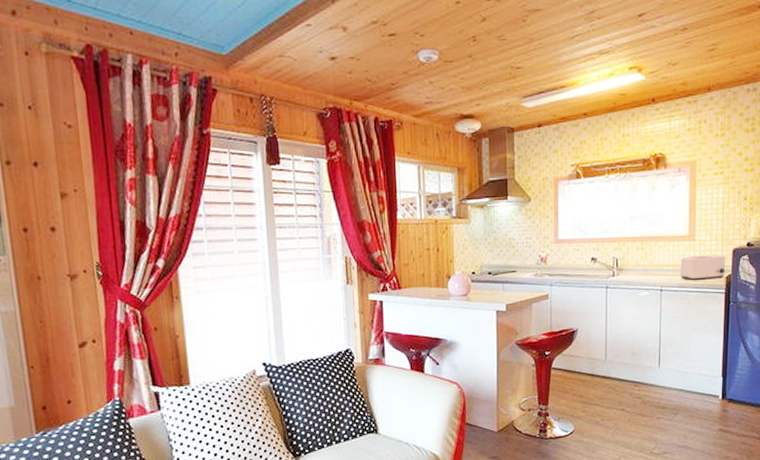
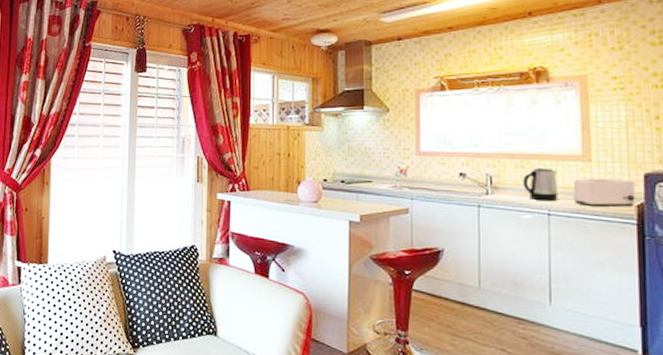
kettle: none [642,248,669,278] -> present [523,167,558,200]

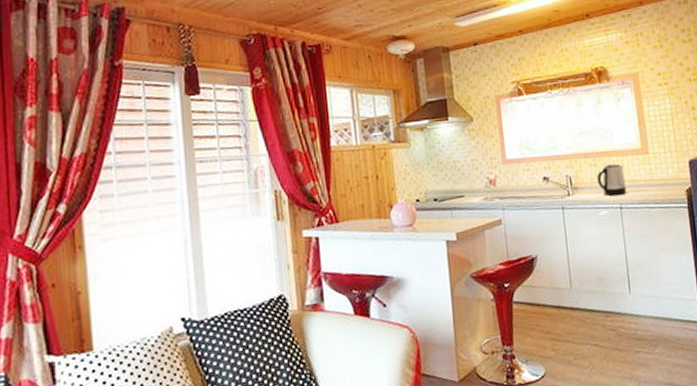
toaster: present [572,178,636,208] -> none [636,167,685,196]

